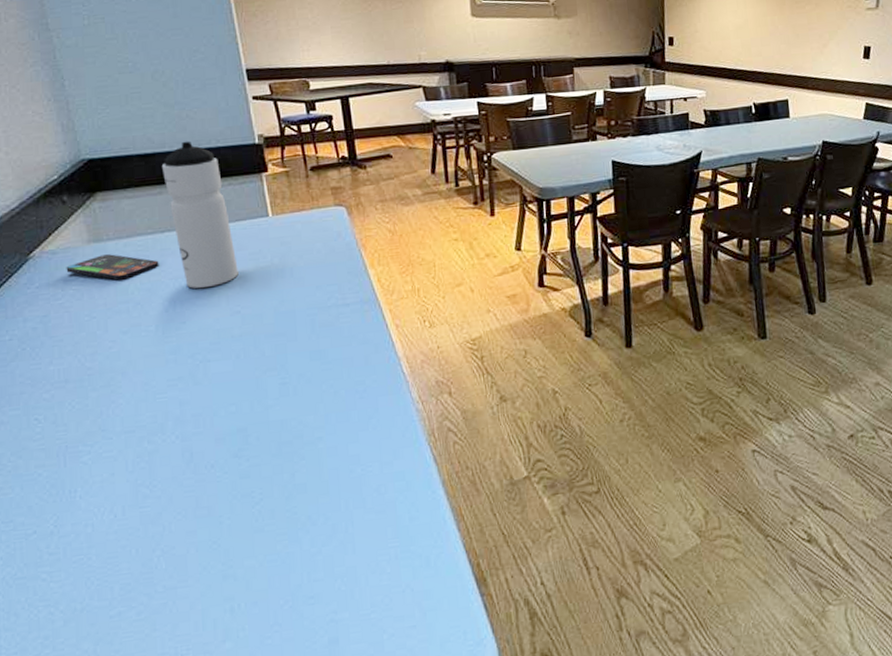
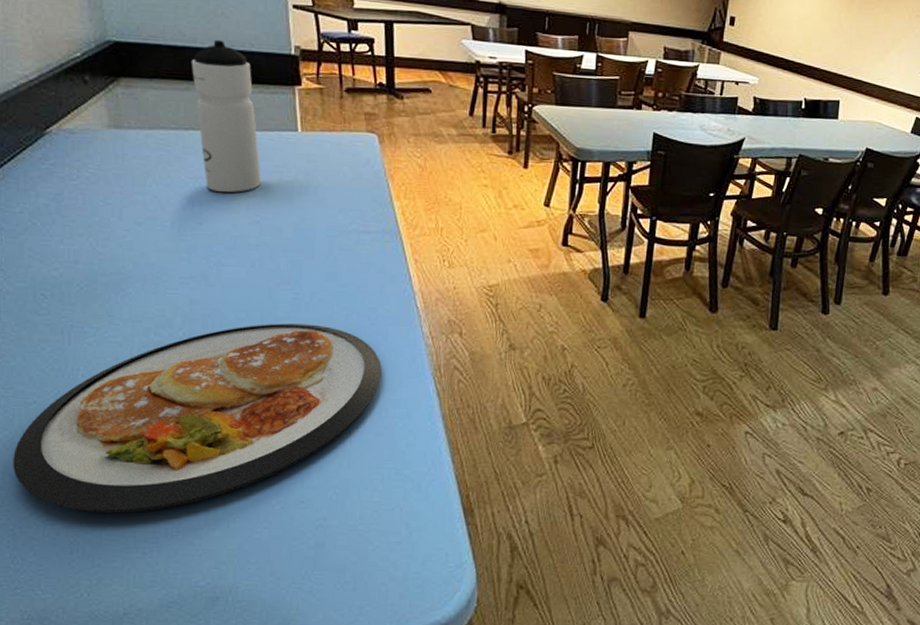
dish: none [17,407,376,643] -> present [13,323,382,513]
smartphone: present [66,254,159,280] -> none [83,142,181,171]

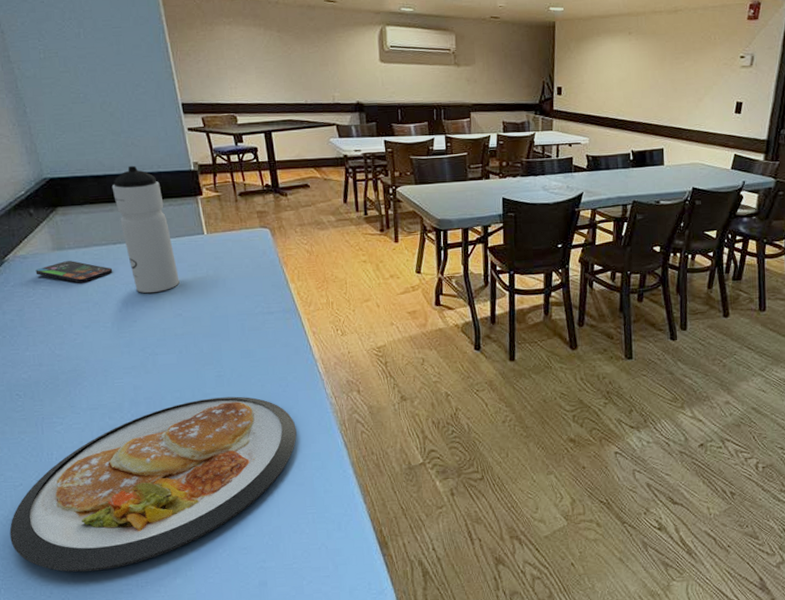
smartphone: none [83,142,181,171] -> present [35,261,113,283]

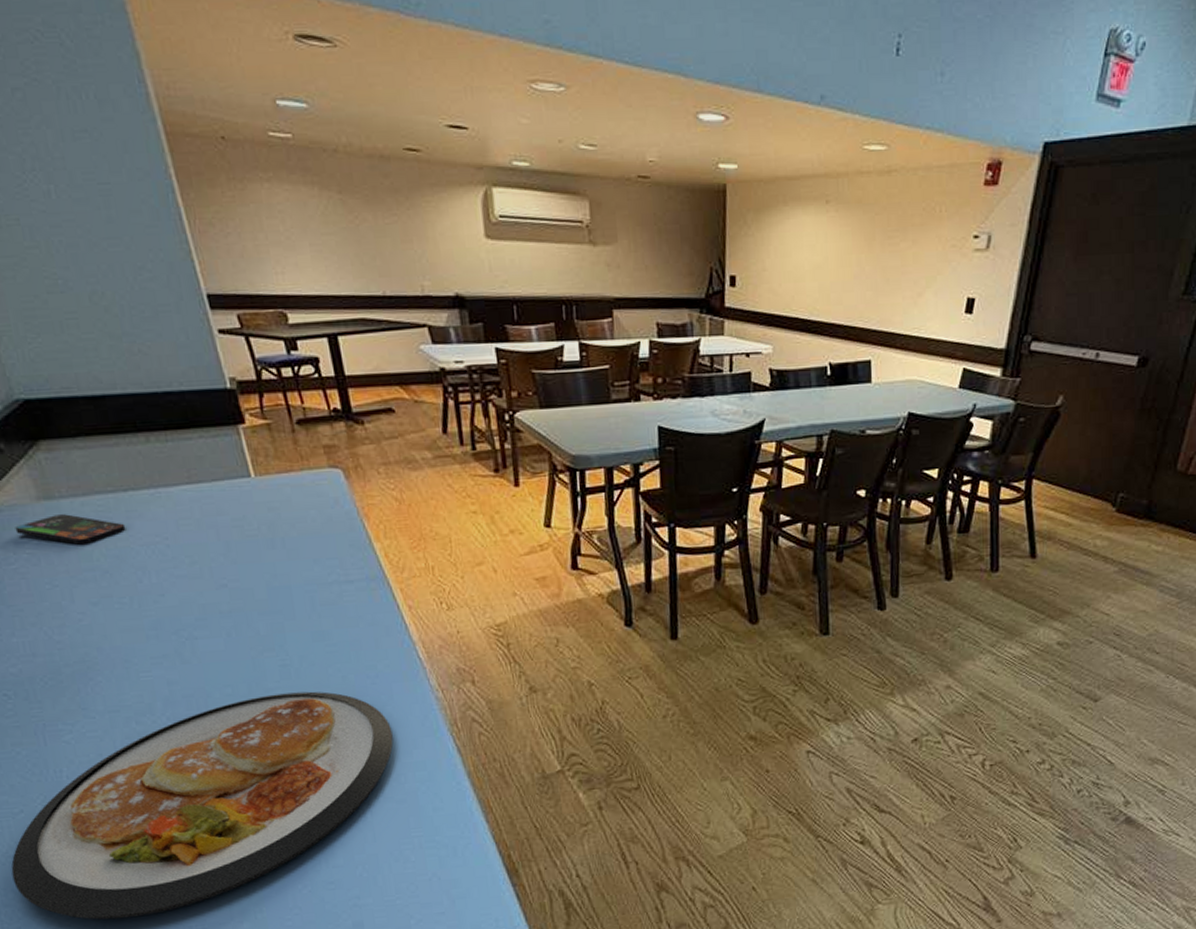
water bottle: present [111,165,180,293] -> none [114,382,221,557]

